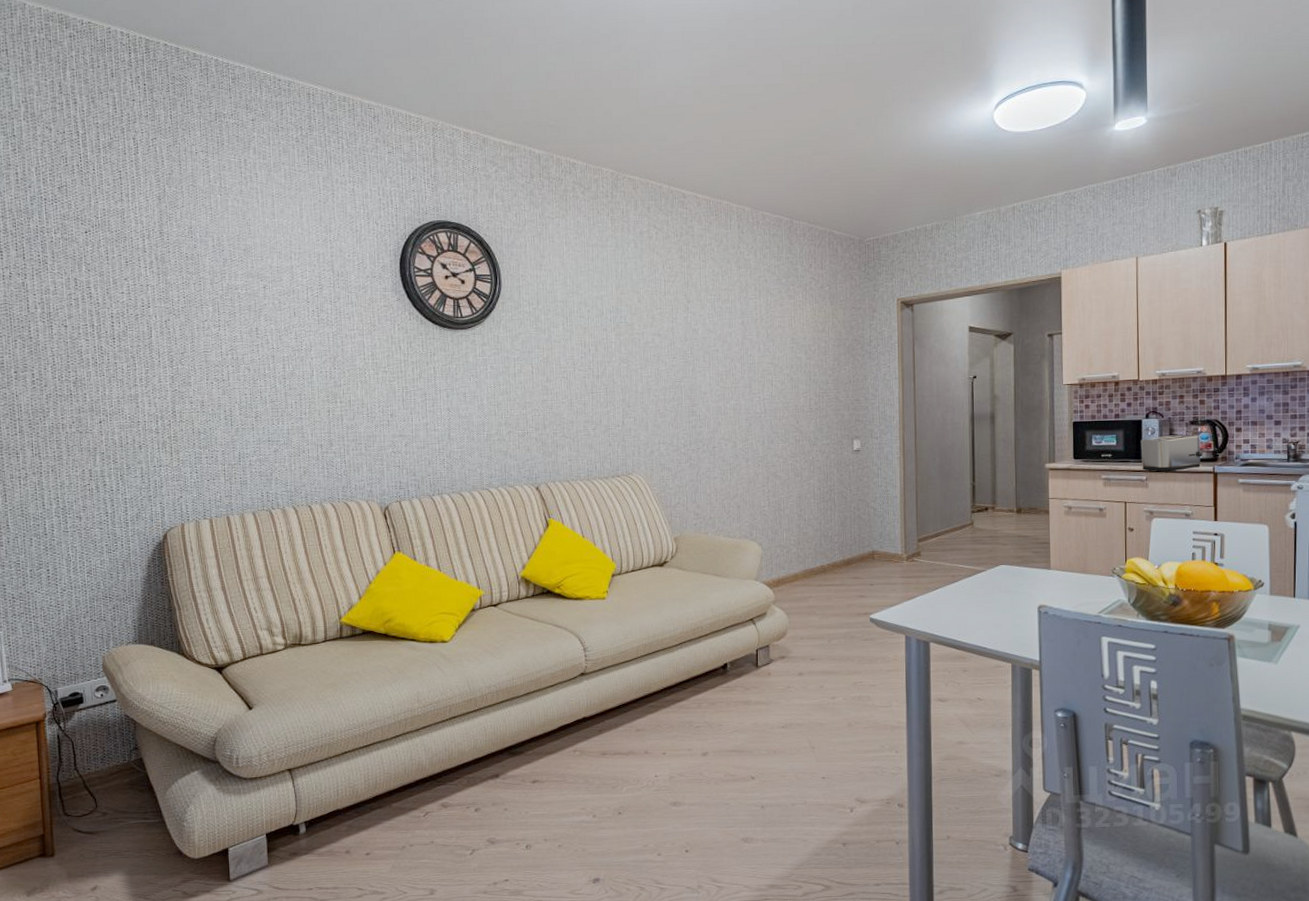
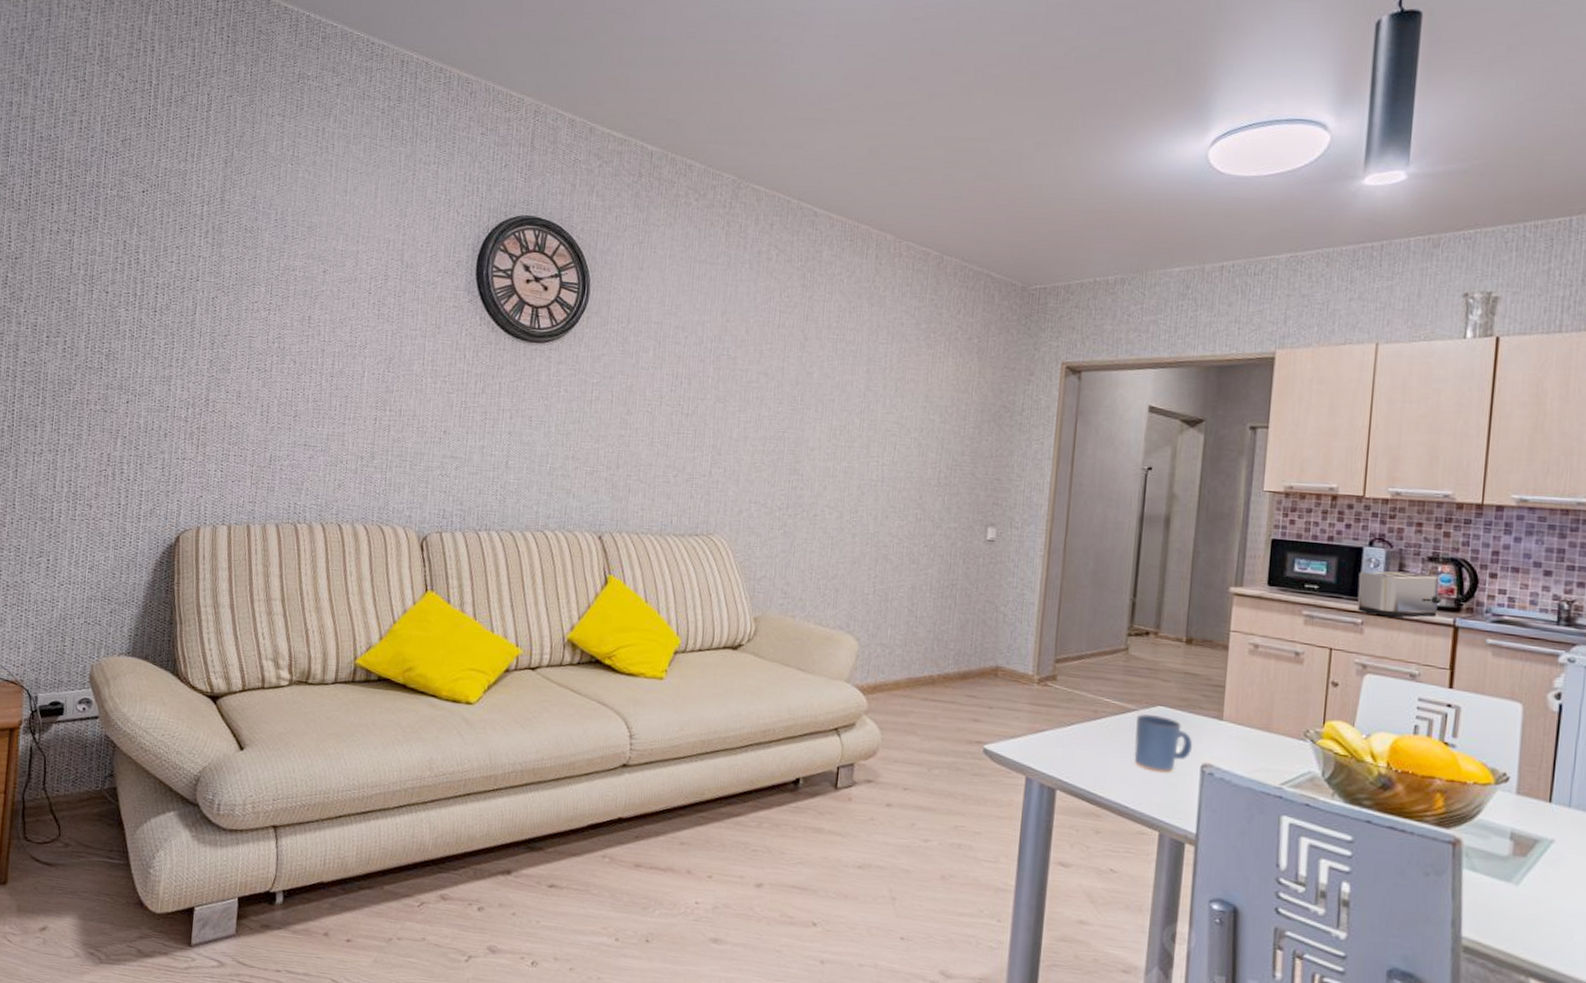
mug: none [985,573,1030,617] -> present [1134,714,1193,773]

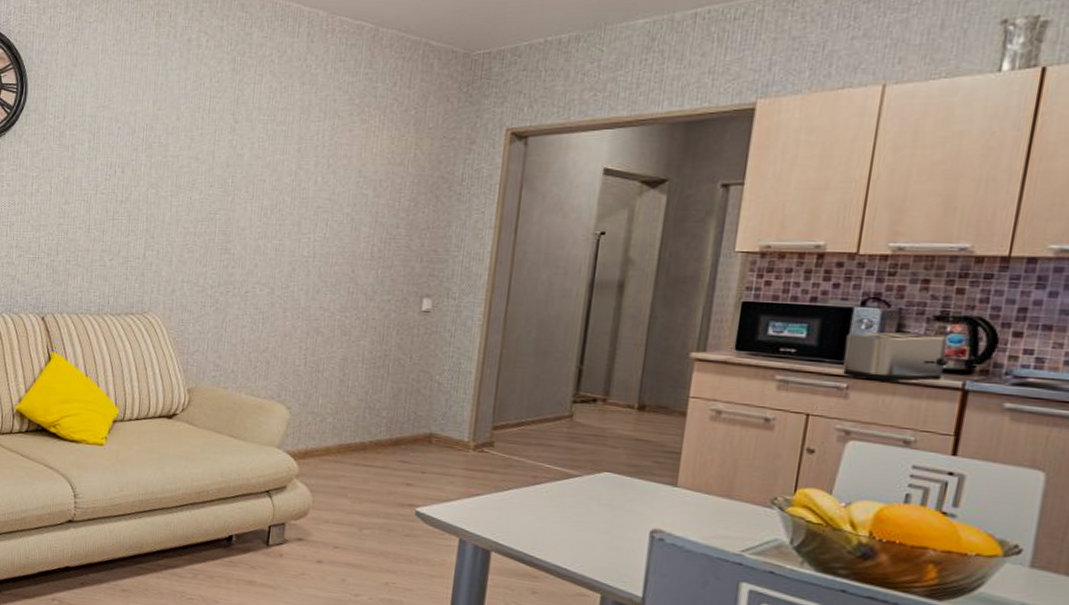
mug: present [1134,714,1193,773] -> none [576,480,642,537]

